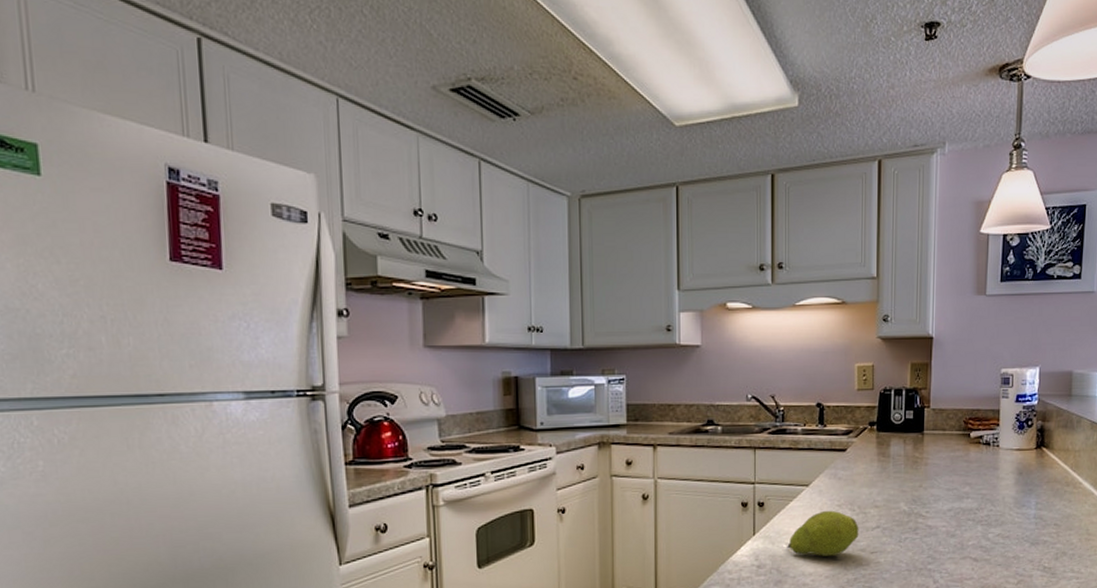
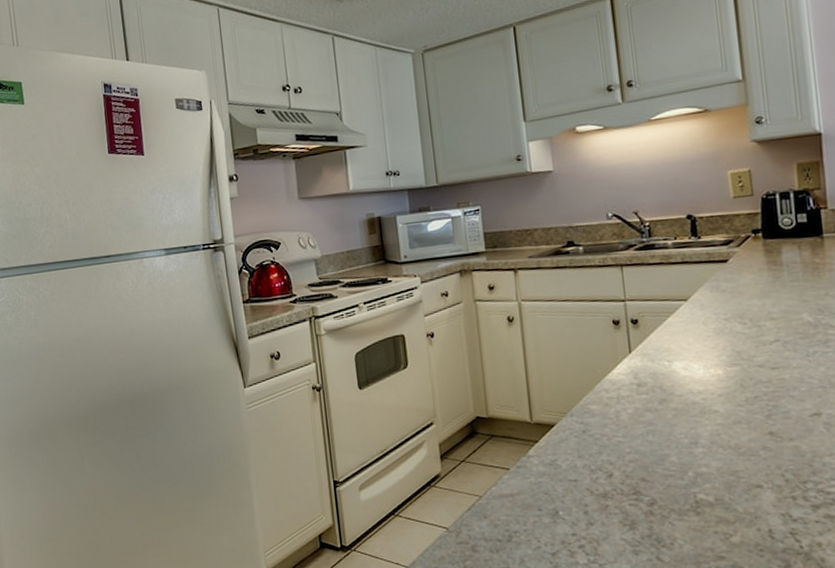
fruit: present [787,510,859,557] -> none [669,324,755,374]

